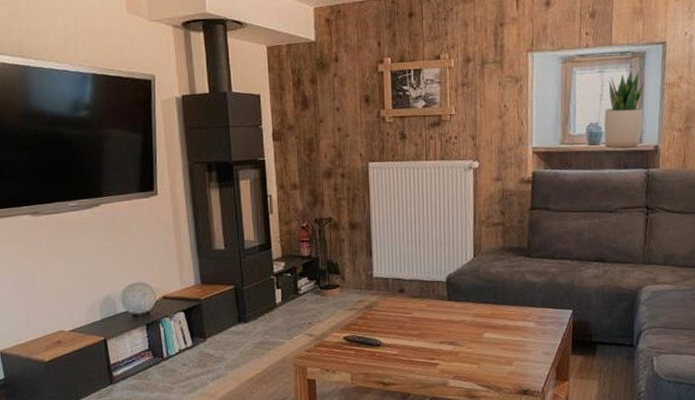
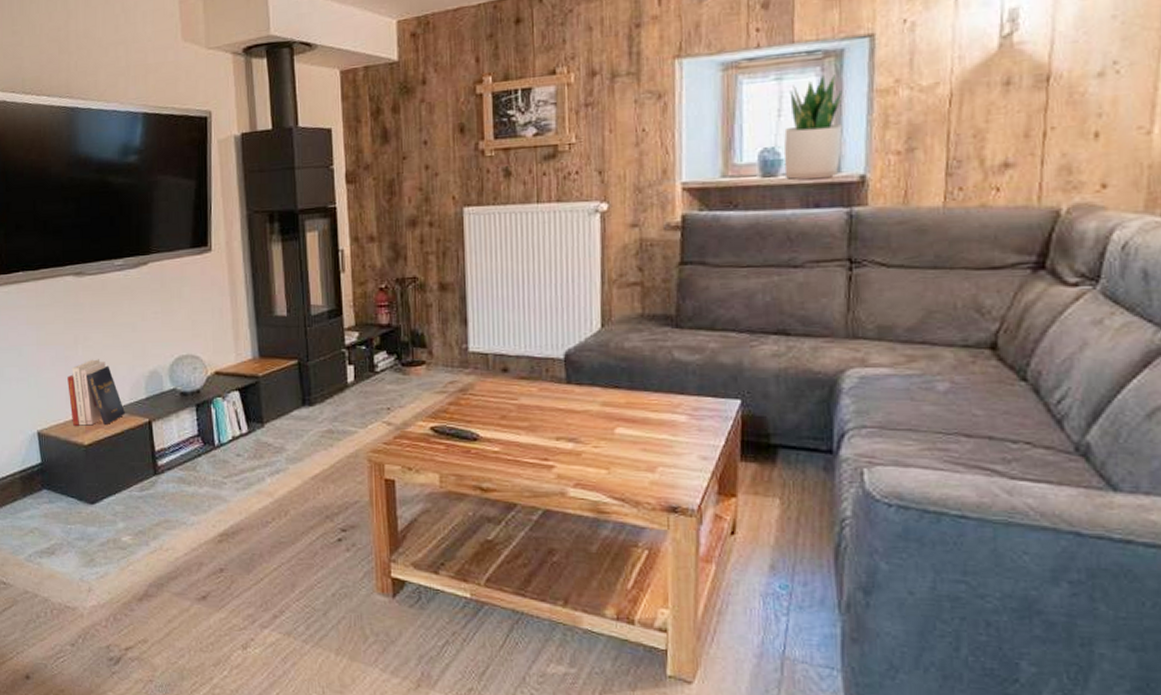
books: none [27,287,82,345] -> present [67,359,125,426]

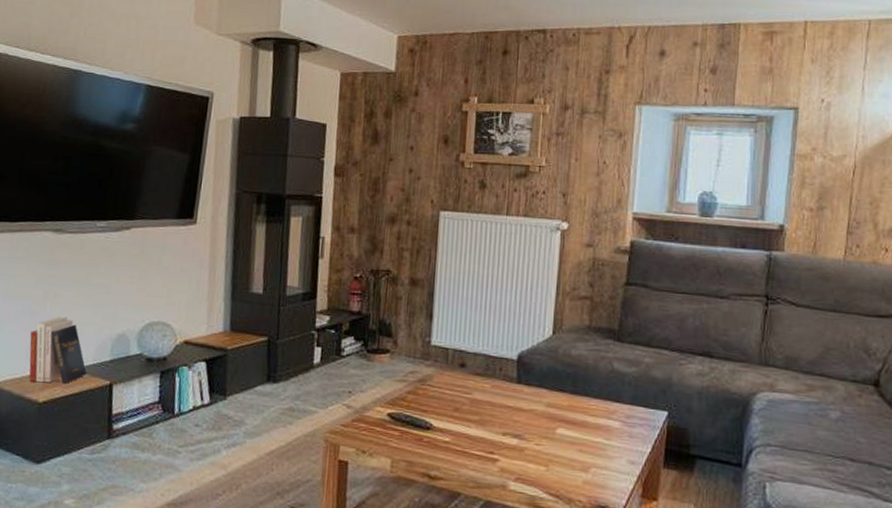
planter: present [783,74,843,180] -> none [719,135,771,224]

